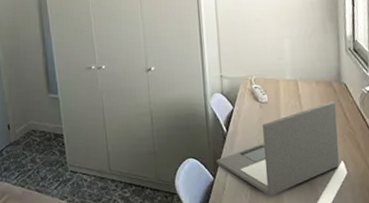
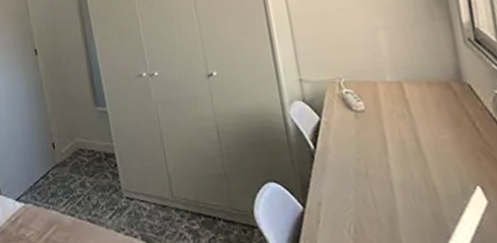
laptop: present [217,101,339,196] -> none [305,107,475,232]

